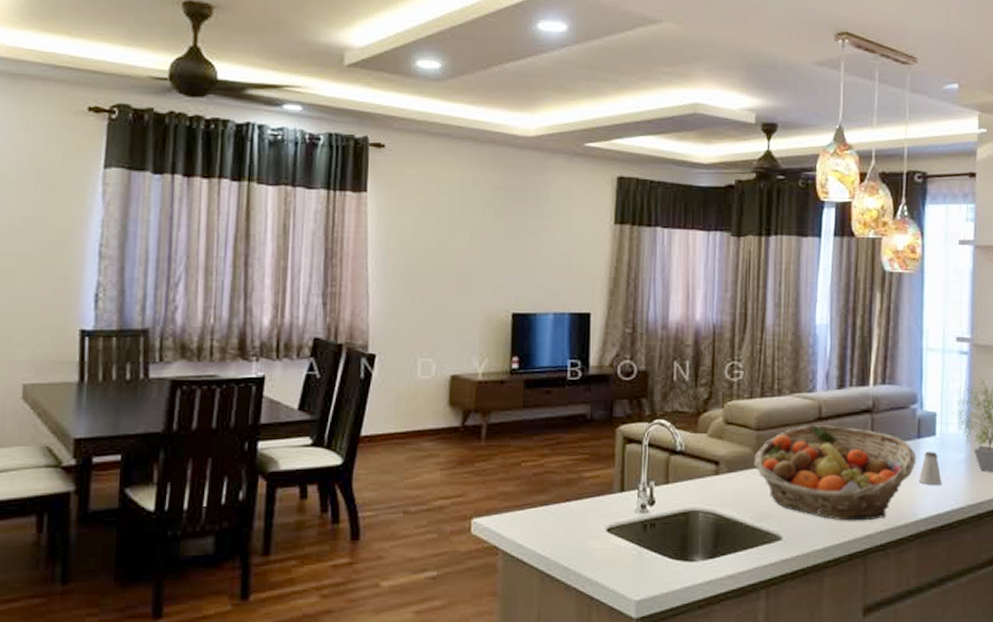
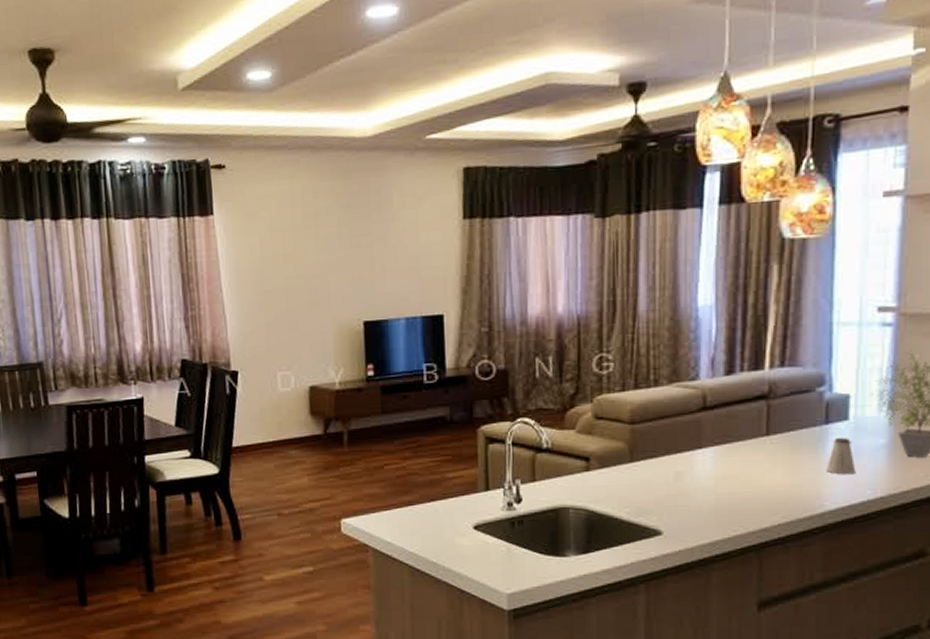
fruit basket: present [754,425,917,521] -> none [628,414,824,515]

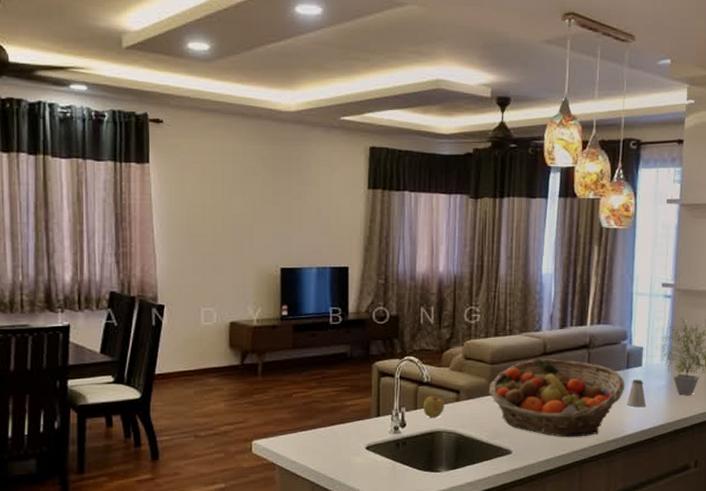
apple: none [542,464,570,492] -> present [423,395,444,419]
fruit basket: none [628,414,824,515] -> present [489,359,625,438]

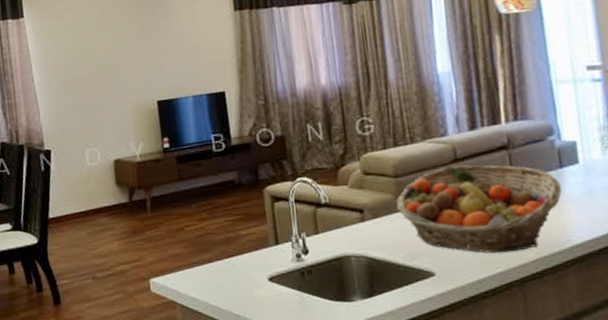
apple: present [423,395,444,419] -> none [324,217,349,242]
saltshaker: present [626,379,646,407] -> none [566,178,593,212]

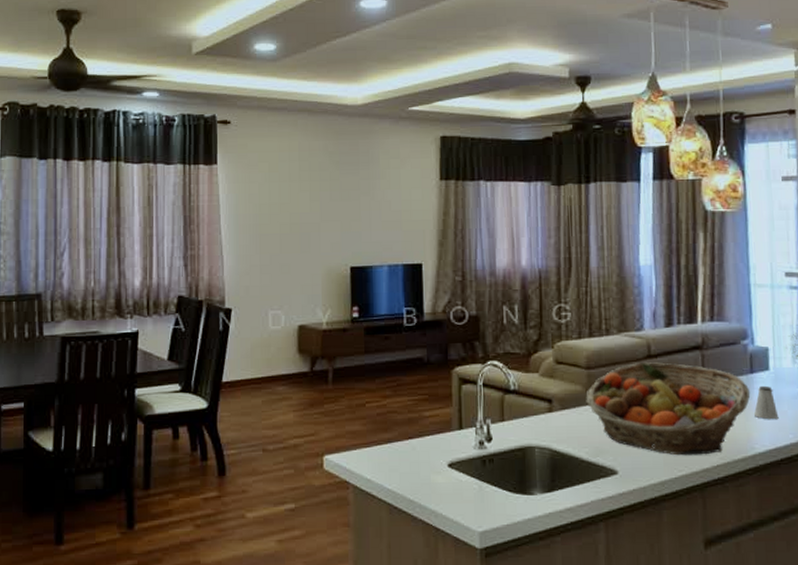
saltshaker: none [566,178,593,212] -> present [753,385,779,419]

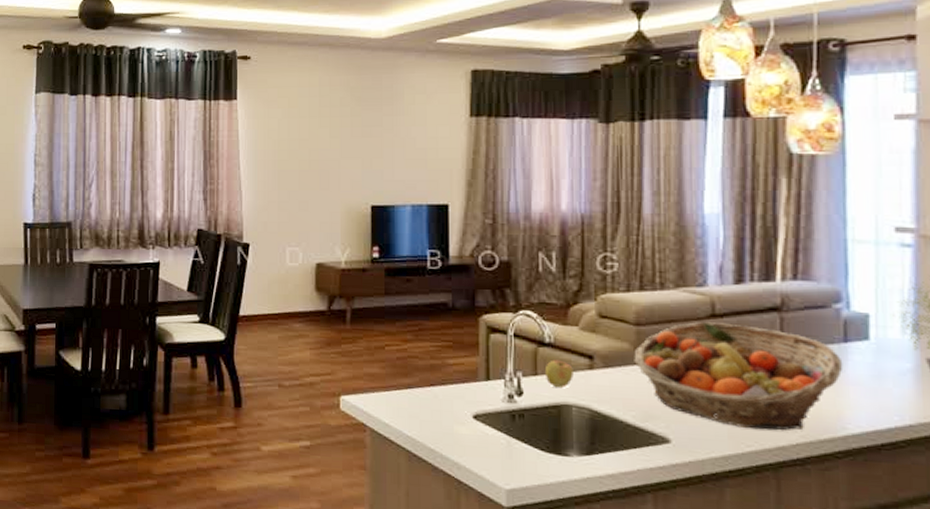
apple: none [510,405,535,432] -> present [544,360,573,389]
saltshaker: present [753,385,779,419] -> none [846,357,880,397]

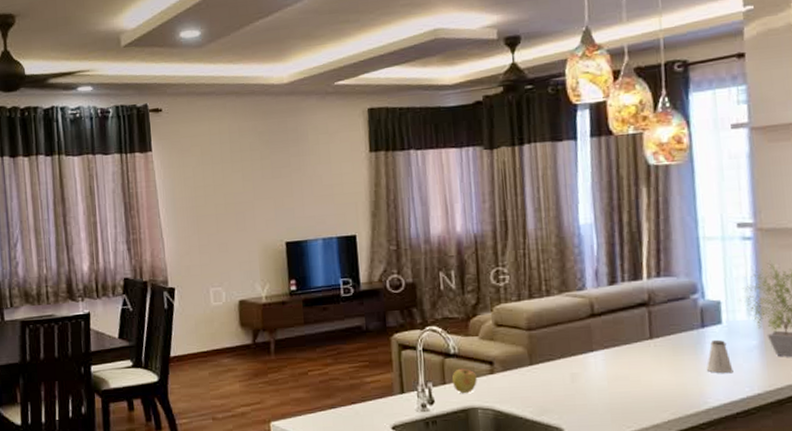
fruit basket: present [634,322,843,431] -> none [527,320,702,412]
saltshaker: none [846,357,880,397] -> present [706,339,733,373]

